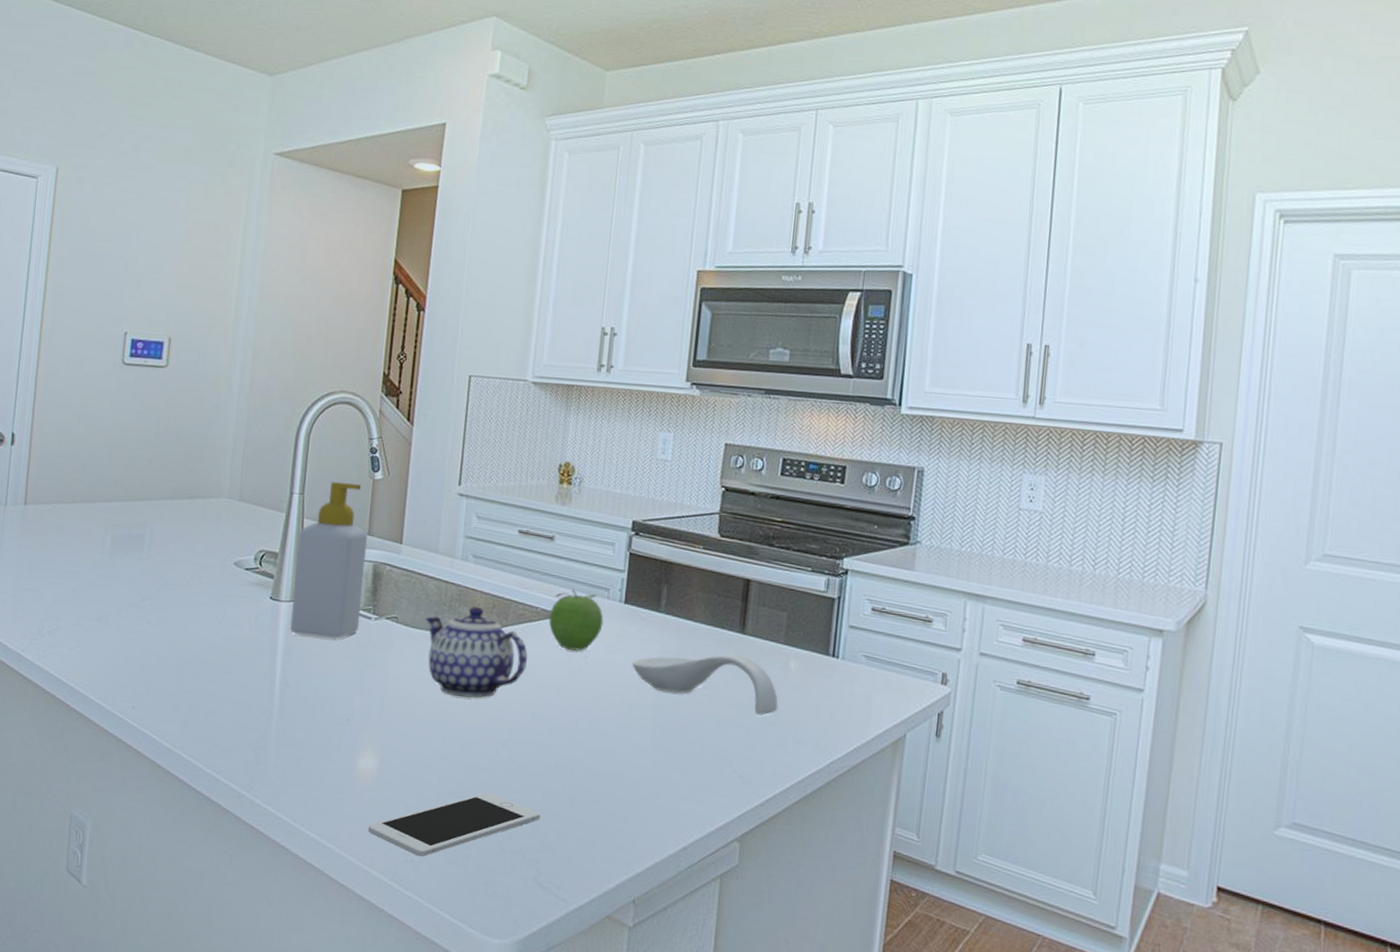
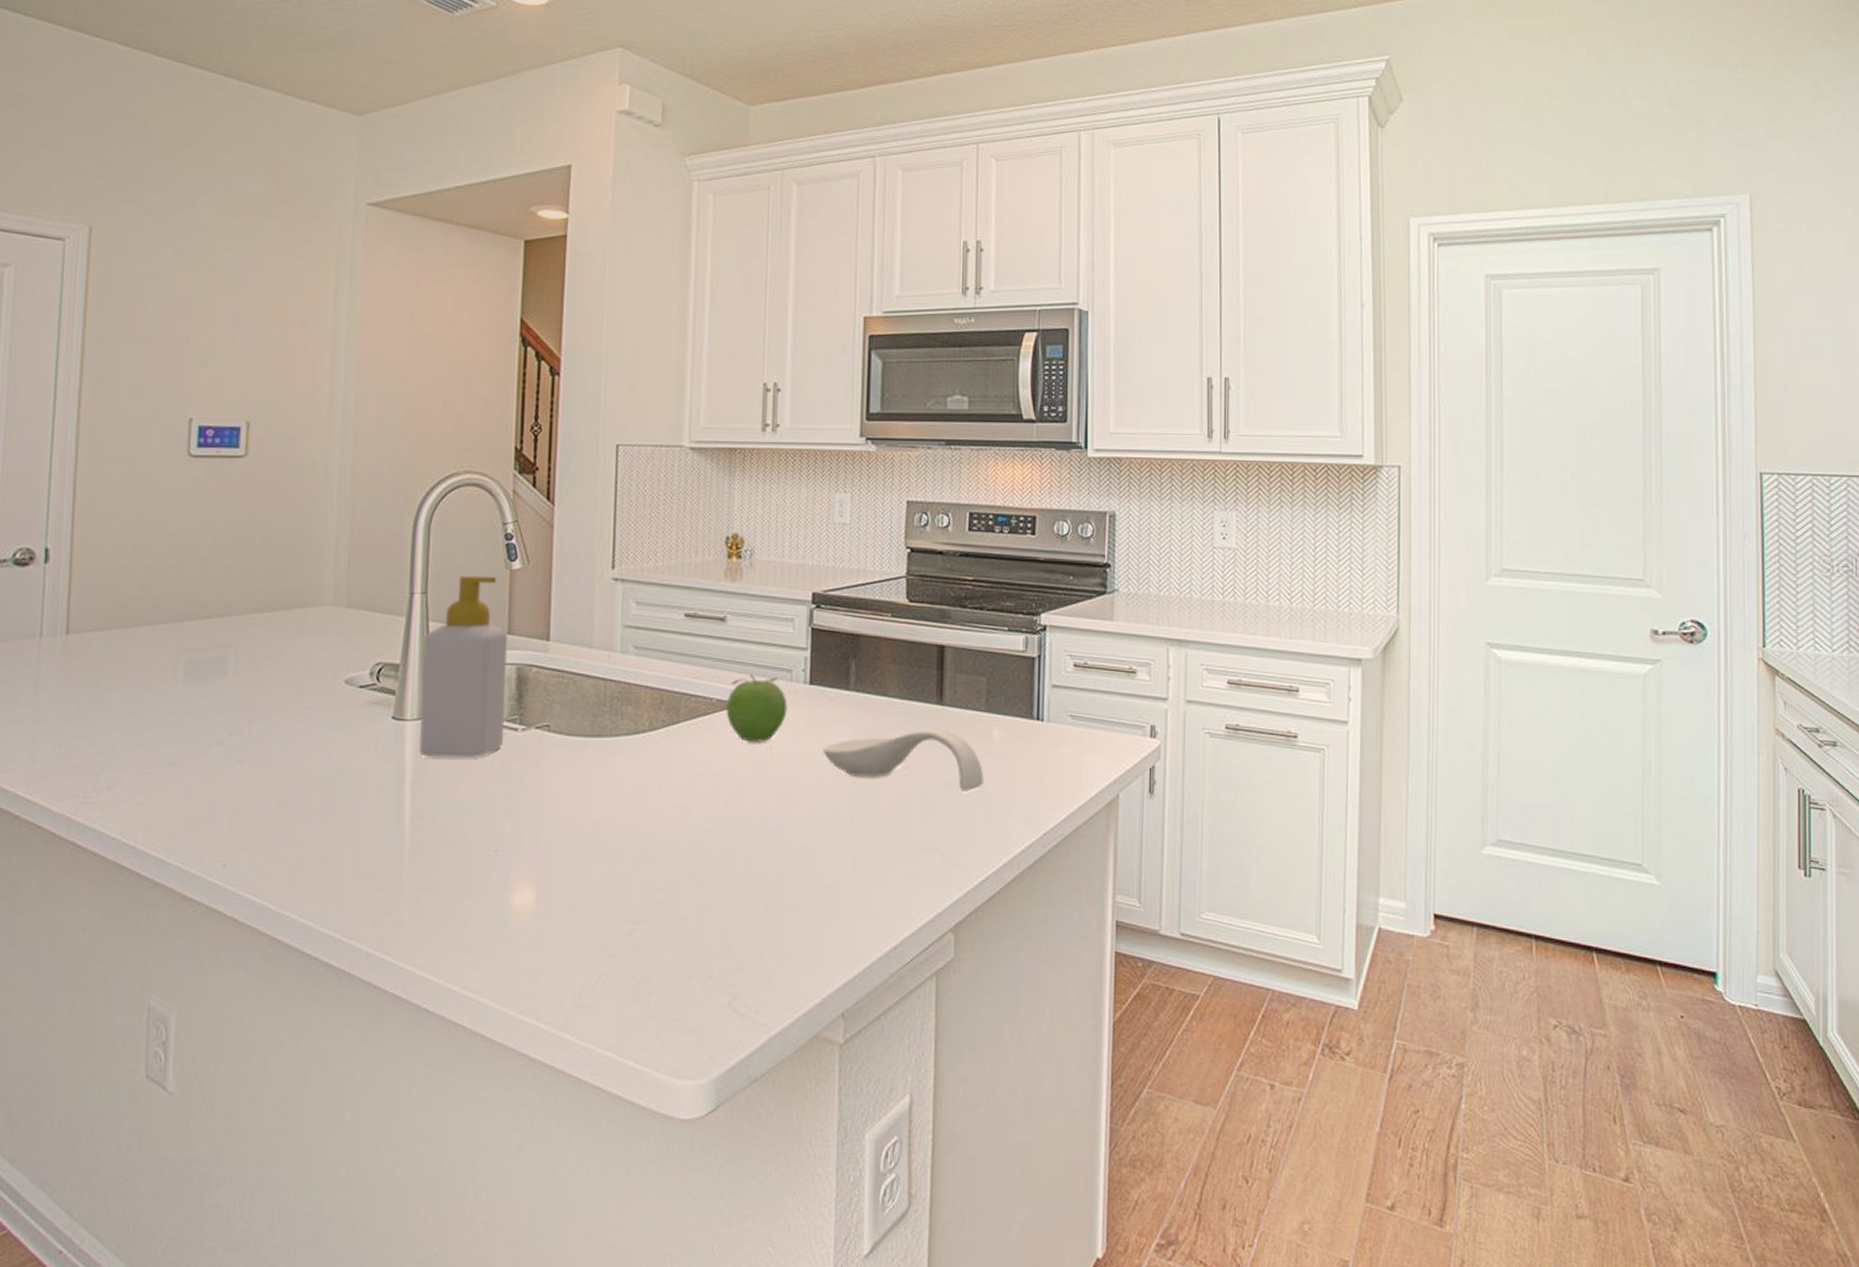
cell phone: present [368,792,541,858] -> none [529,914,731,999]
teapot: present [425,606,528,698] -> none [582,703,704,808]

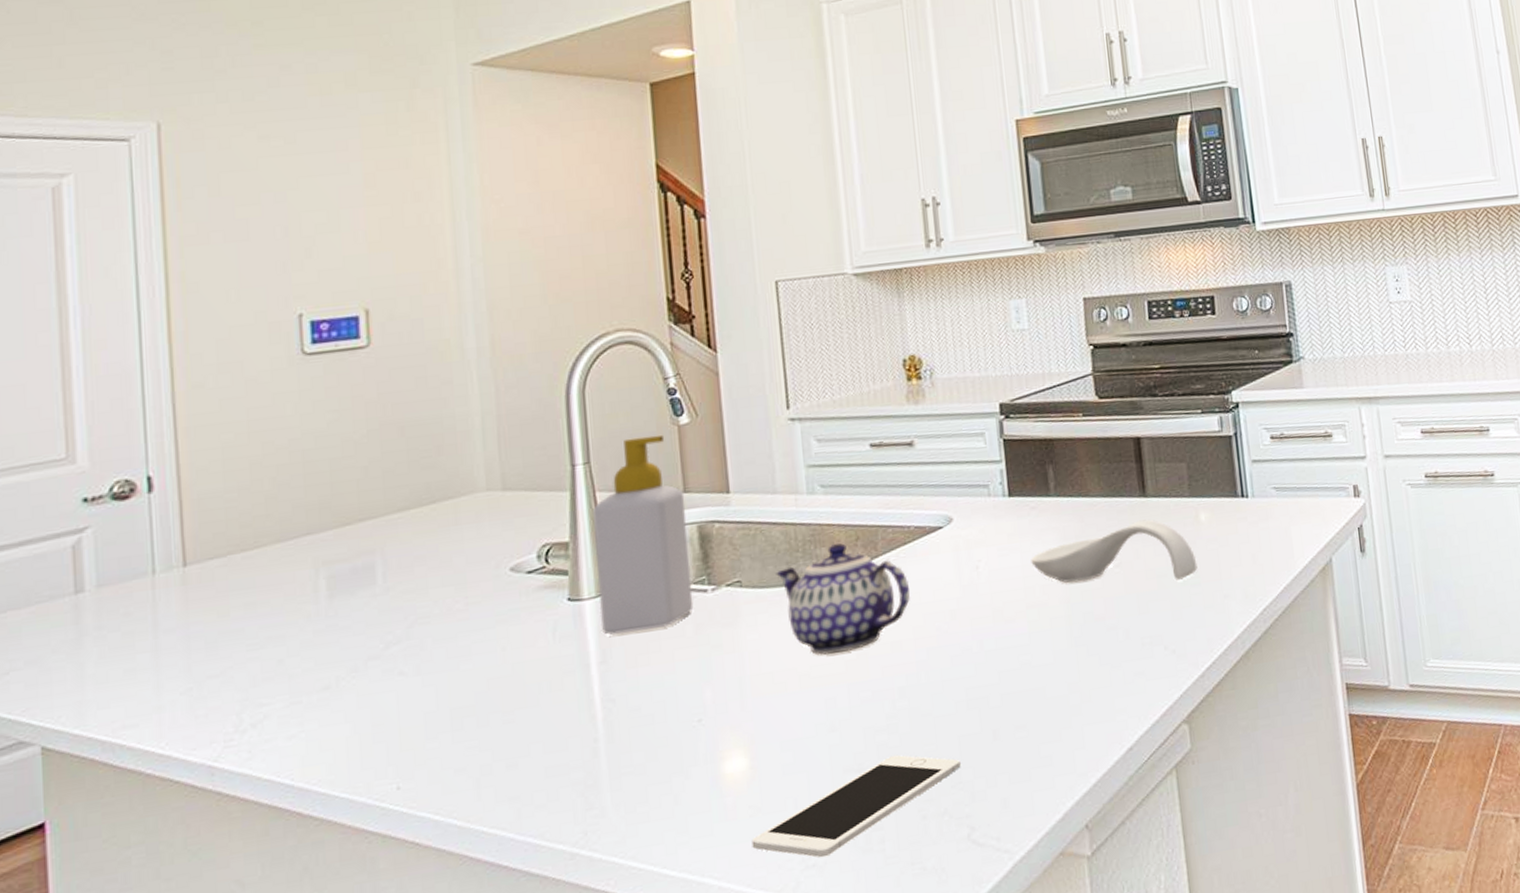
cell phone: none [529,914,731,999] -> present [751,754,961,858]
teapot: none [582,703,704,808] -> present [776,543,910,656]
fruit: present [726,674,788,742] -> none [925,494,990,565]

